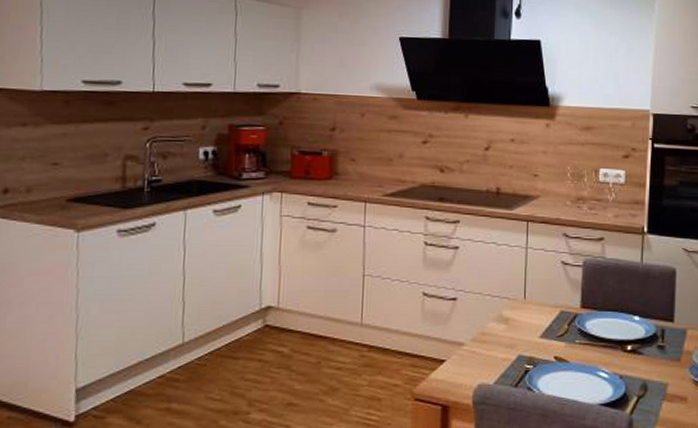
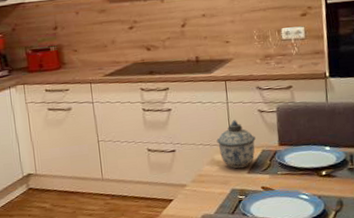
lidded jar: none [508,269,554,331] -> present [216,119,256,169]

